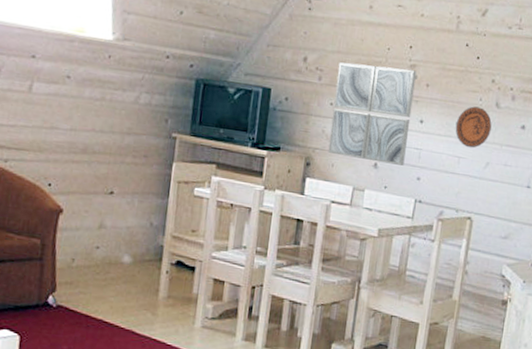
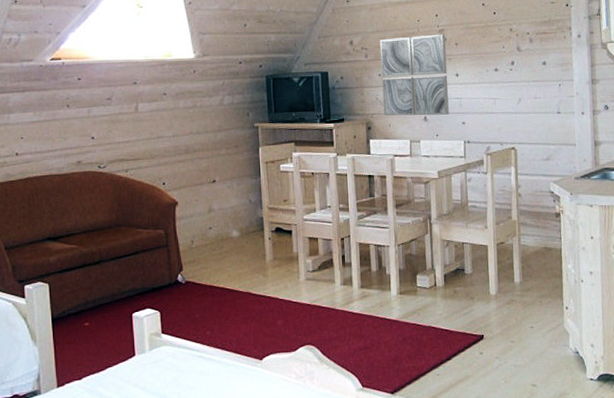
decorative plate: present [455,106,492,148] -> none [486,54,517,89]

